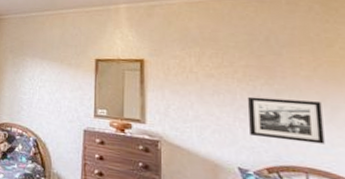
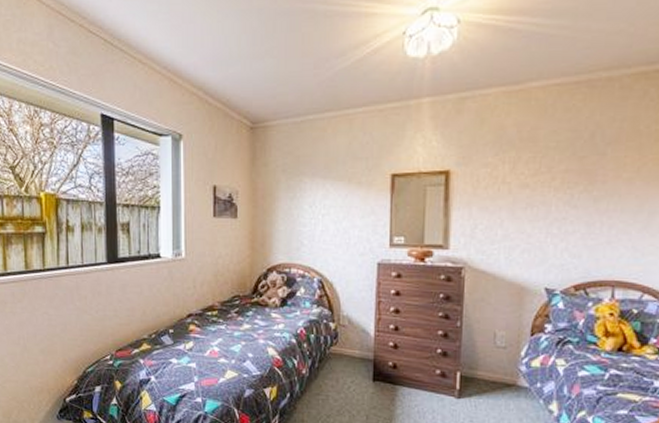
picture frame: present [248,96,325,144] -> none [561,207,639,254]

